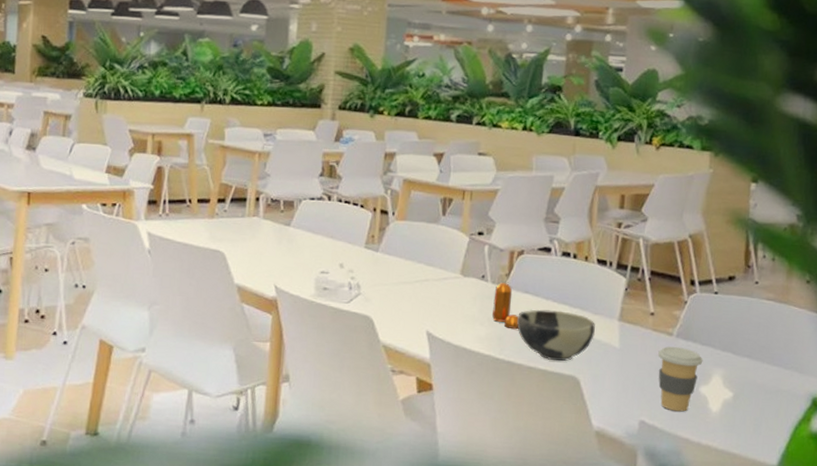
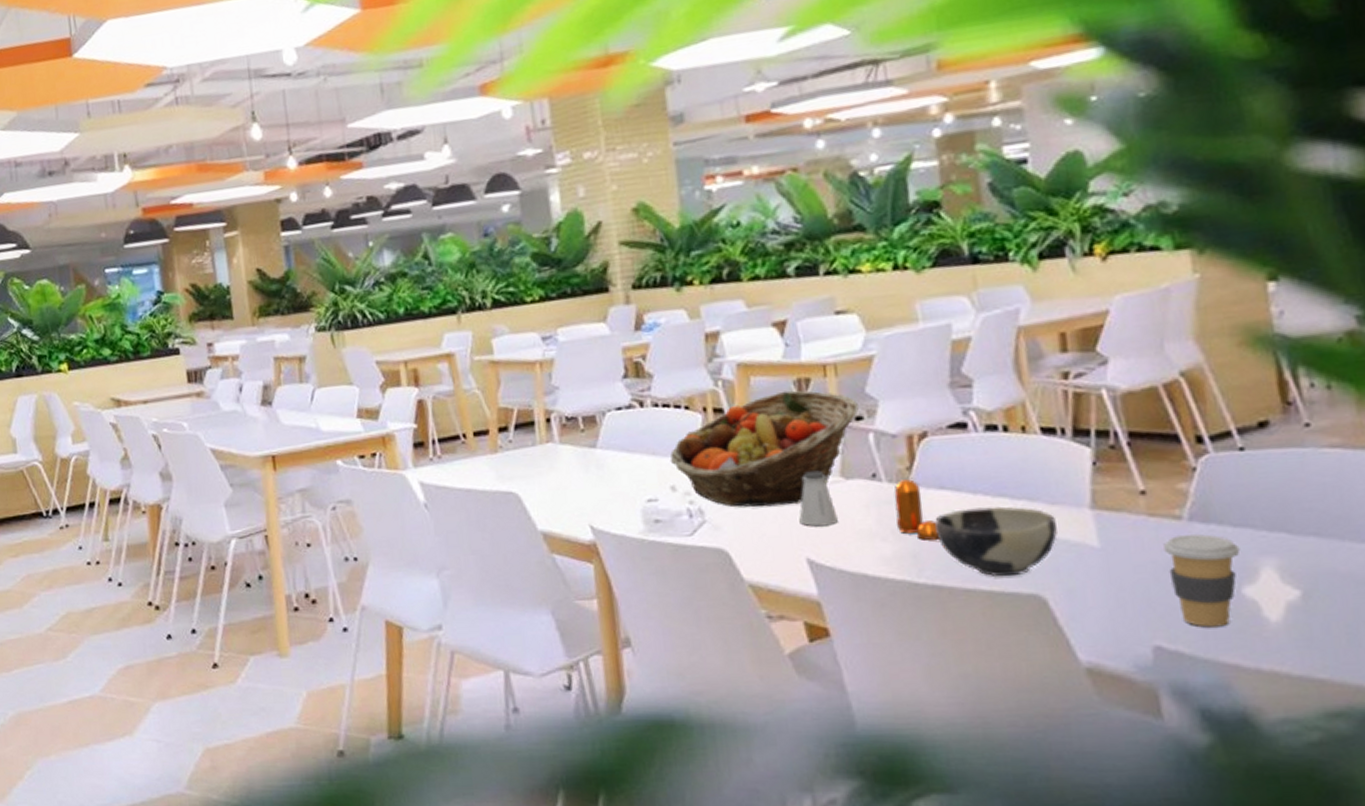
fruit basket: none [343,205,482,291] -> present [670,390,859,507]
saltshaker: none [426,267,453,309] -> present [799,471,838,527]

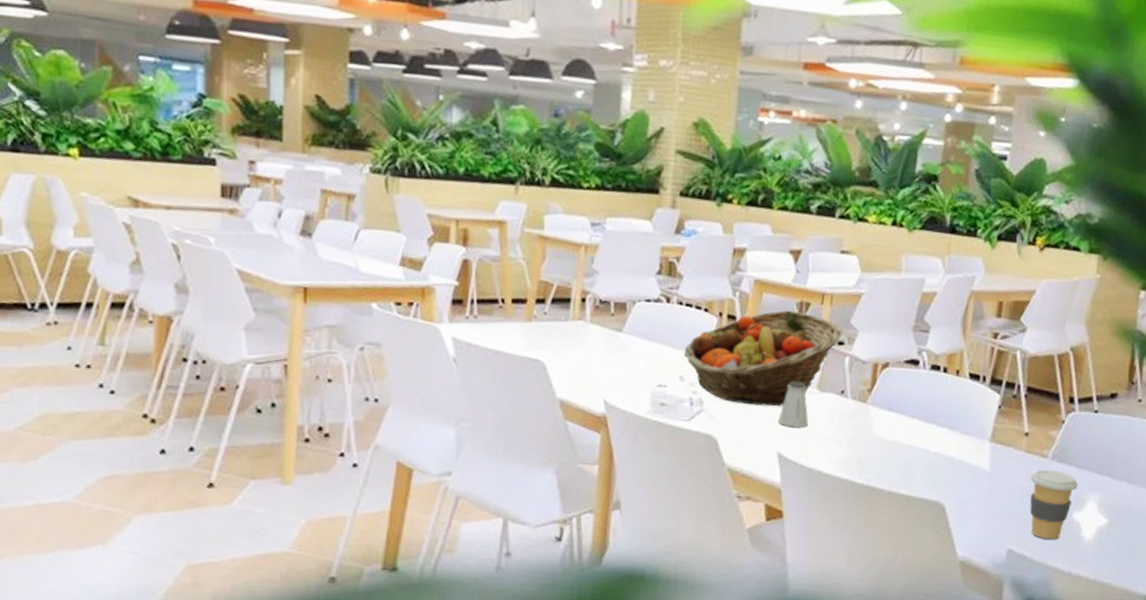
pepper shaker: present [894,479,939,540] -> none [851,399,881,450]
bowl: present [935,506,1057,577] -> none [878,428,964,486]

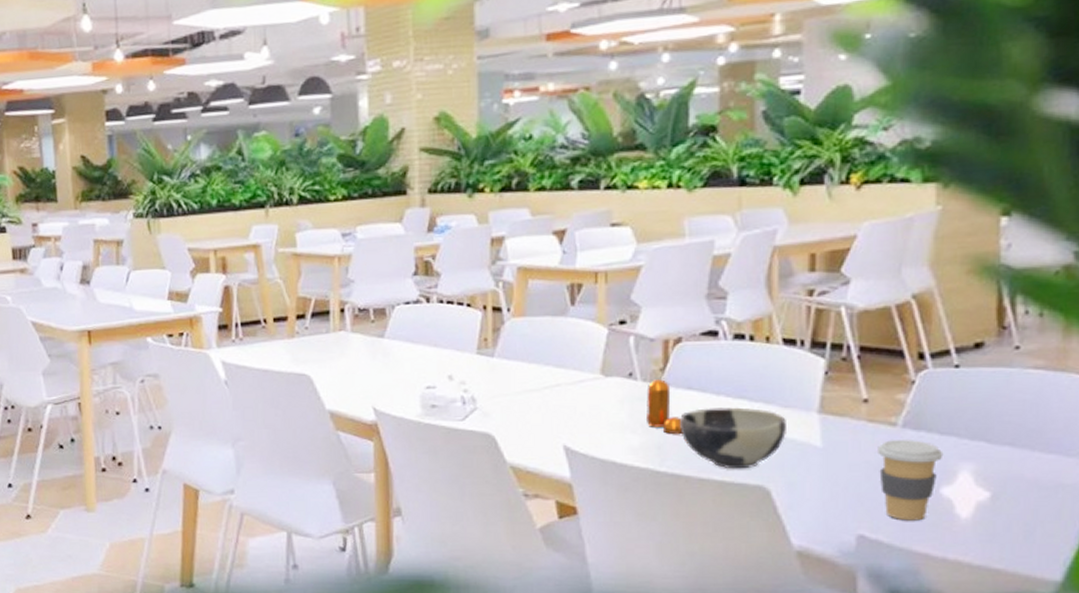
fruit basket: present [683,310,843,407] -> none [449,294,623,398]
saltshaker: present [778,381,808,428] -> none [560,368,594,418]
pepper shaker: none [851,399,881,450] -> present [647,379,682,434]
bowl: none [878,428,964,486] -> present [680,407,786,469]

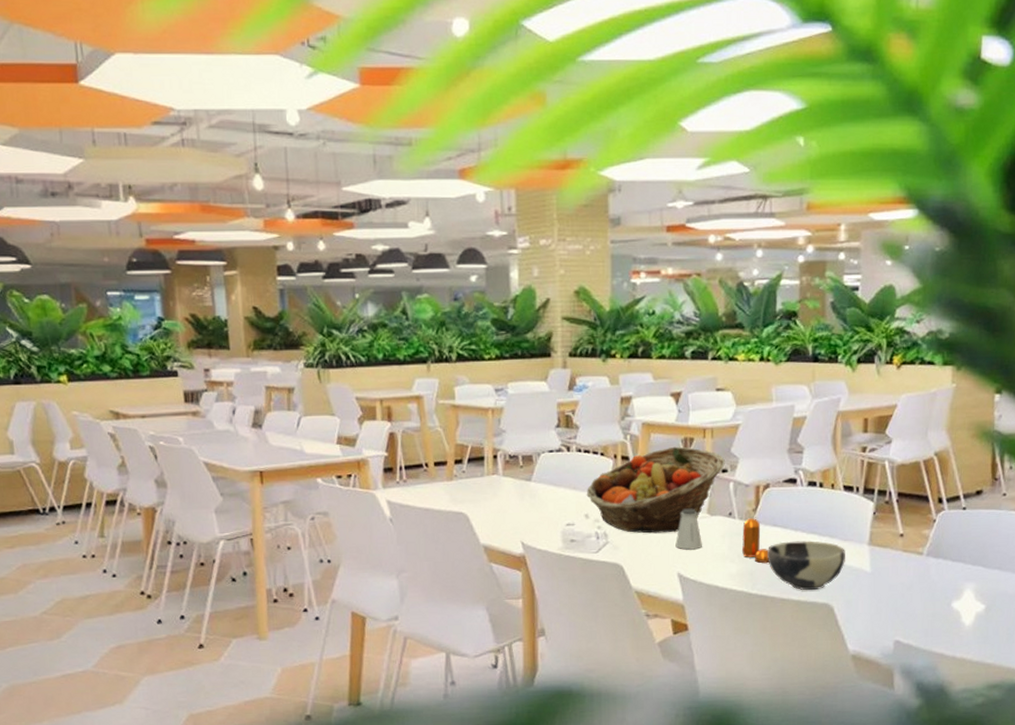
fruit basket: none [449,294,623,398] -> present [586,446,725,534]
saltshaker: none [560,368,594,418] -> present [675,508,702,550]
coffee cup: present [878,440,944,521] -> none [909,566,954,629]

